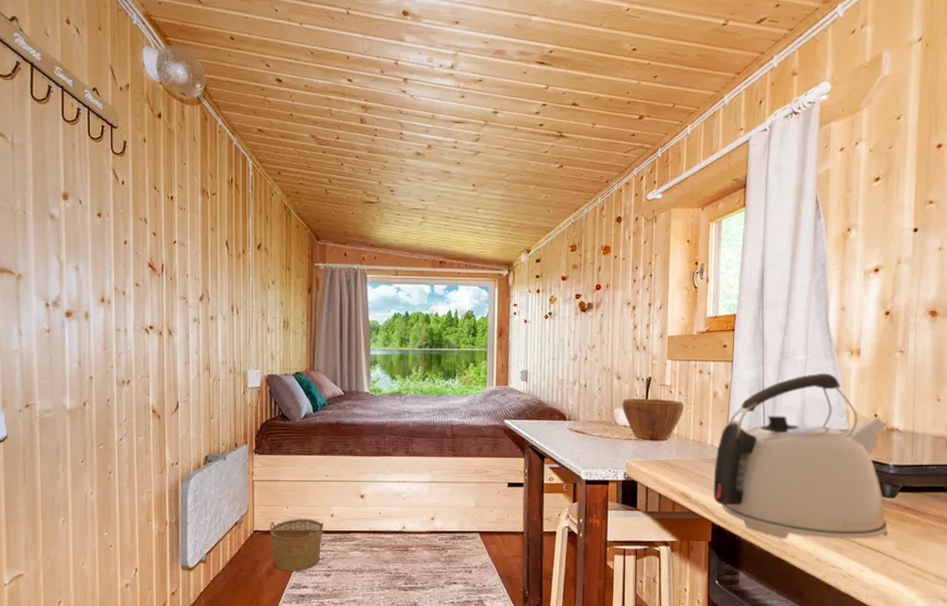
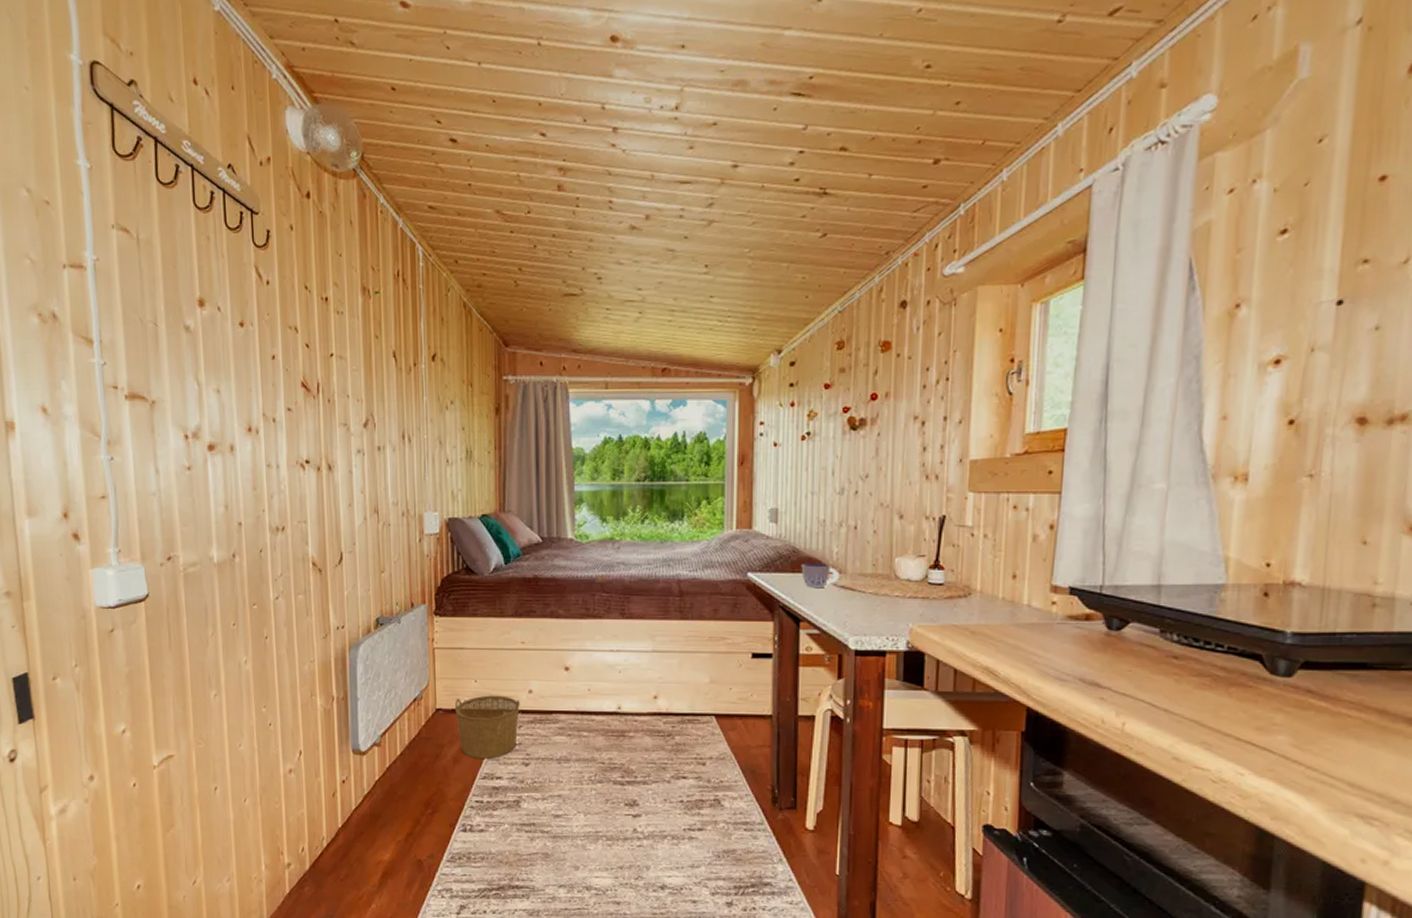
cup: none [545,413,574,432] -> present [801,563,839,589]
bowl: present [622,398,684,440] -> none [905,543,991,599]
kettle: present [713,373,888,539] -> none [1030,507,1287,732]

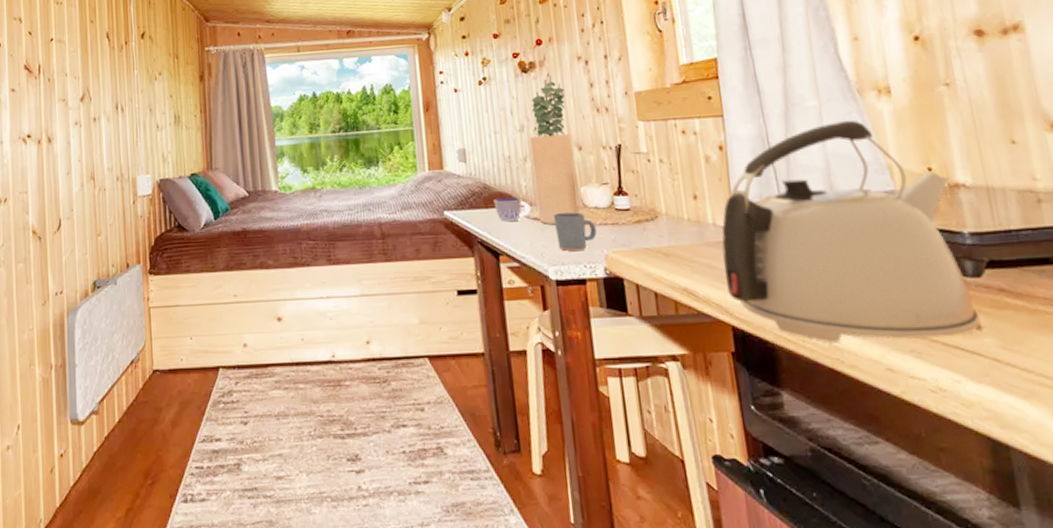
basket: present [454,695,520,759] -> none [171,351,236,420]
vase: none [846,435,895,595] -> present [528,75,579,225]
mug: none [861,583,905,623] -> present [553,212,597,252]
kettle: none [1030,507,1287,732] -> present [721,120,984,342]

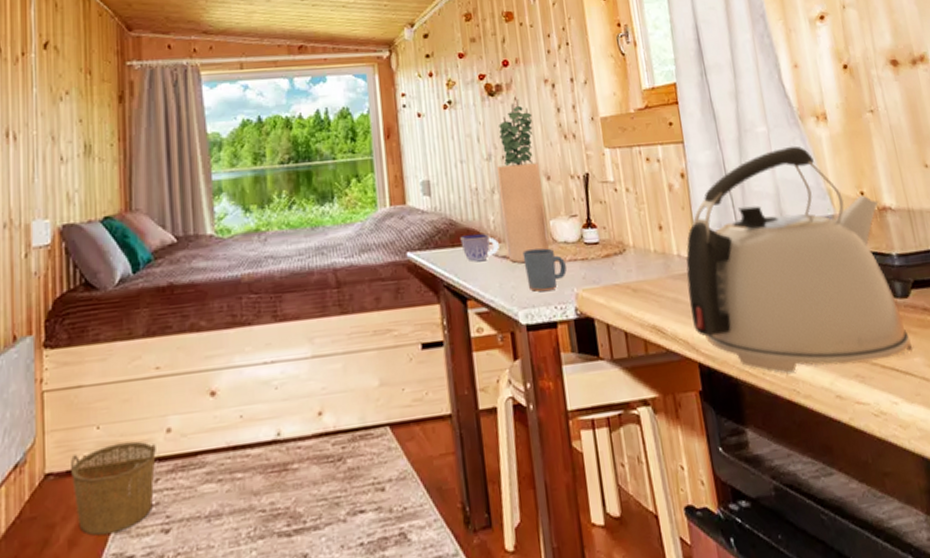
basket: none [171,351,236,420] -> present [69,441,156,536]

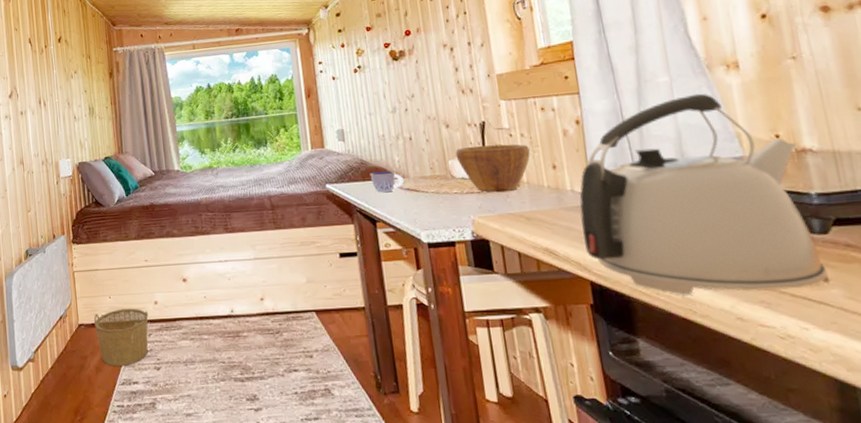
vase: present [496,99,549,264] -> none [400,62,448,195]
mug: present [522,248,567,292] -> none [424,183,464,218]
bowl: none [557,200,636,259] -> present [455,144,531,192]

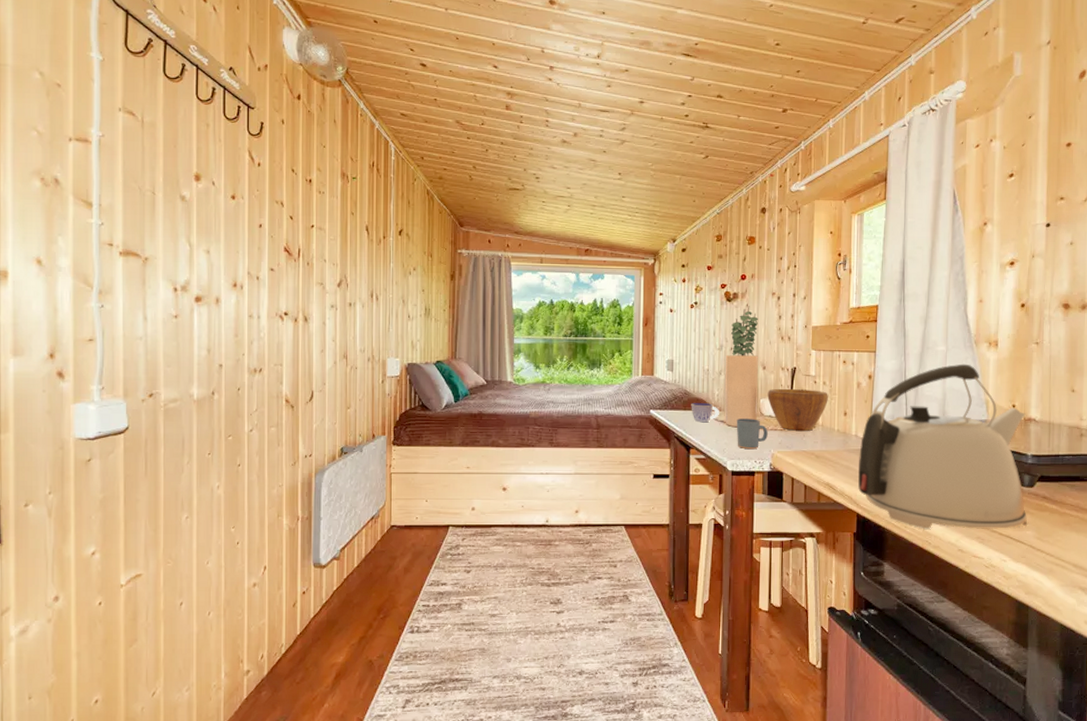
basket: present [94,308,148,366] -> none [407,513,464,567]
vase: none [400,62,448,195] -> present [725,306,759,428]
mug: none [424,183,464,218] -> present [736,419,768,450]

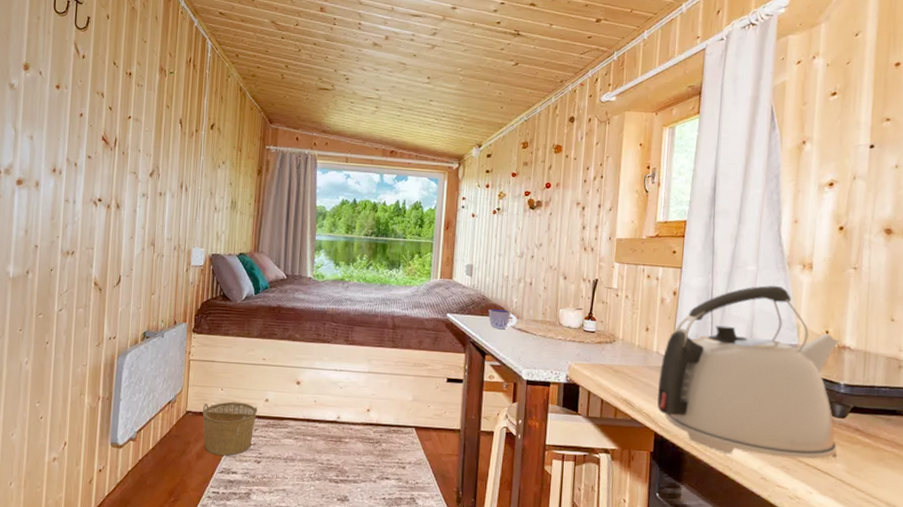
basket: none [407,513,464,567] -> present [202,401,258,456]
vase: present [725,306,759,428] -> none [522,214,562,337]
mug: present [736,419,768,450] -> none [533,327,566,360]
bowl: present [767,388,828,431] -> none [567,299,630,345]

